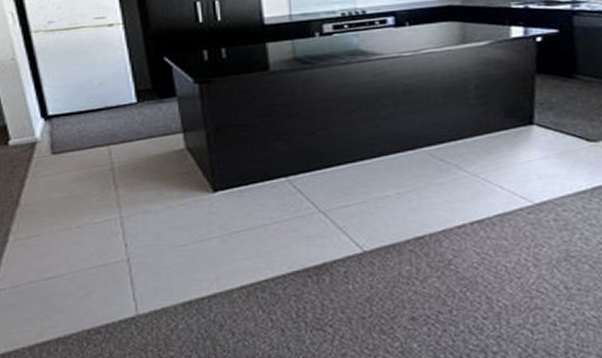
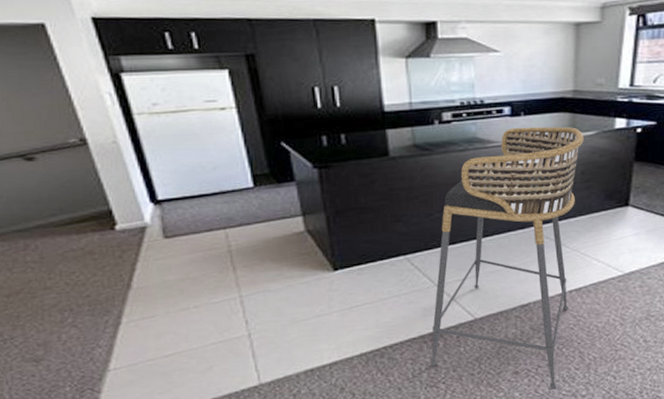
bar stool: none [316,36,477,343] -> present [431,126,584,390]

